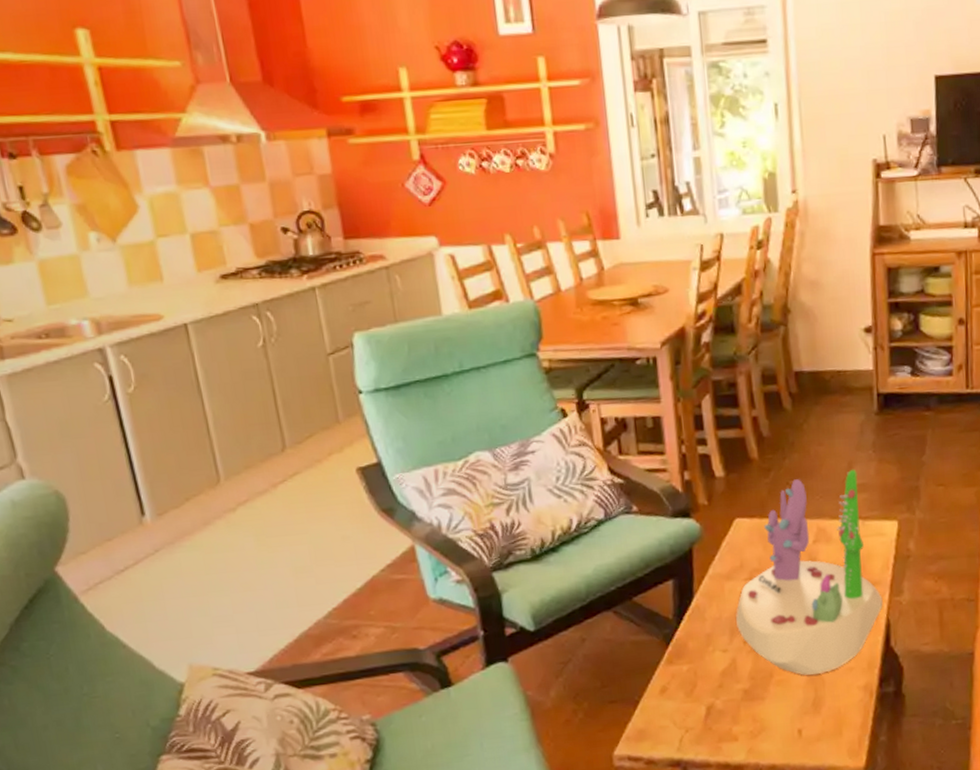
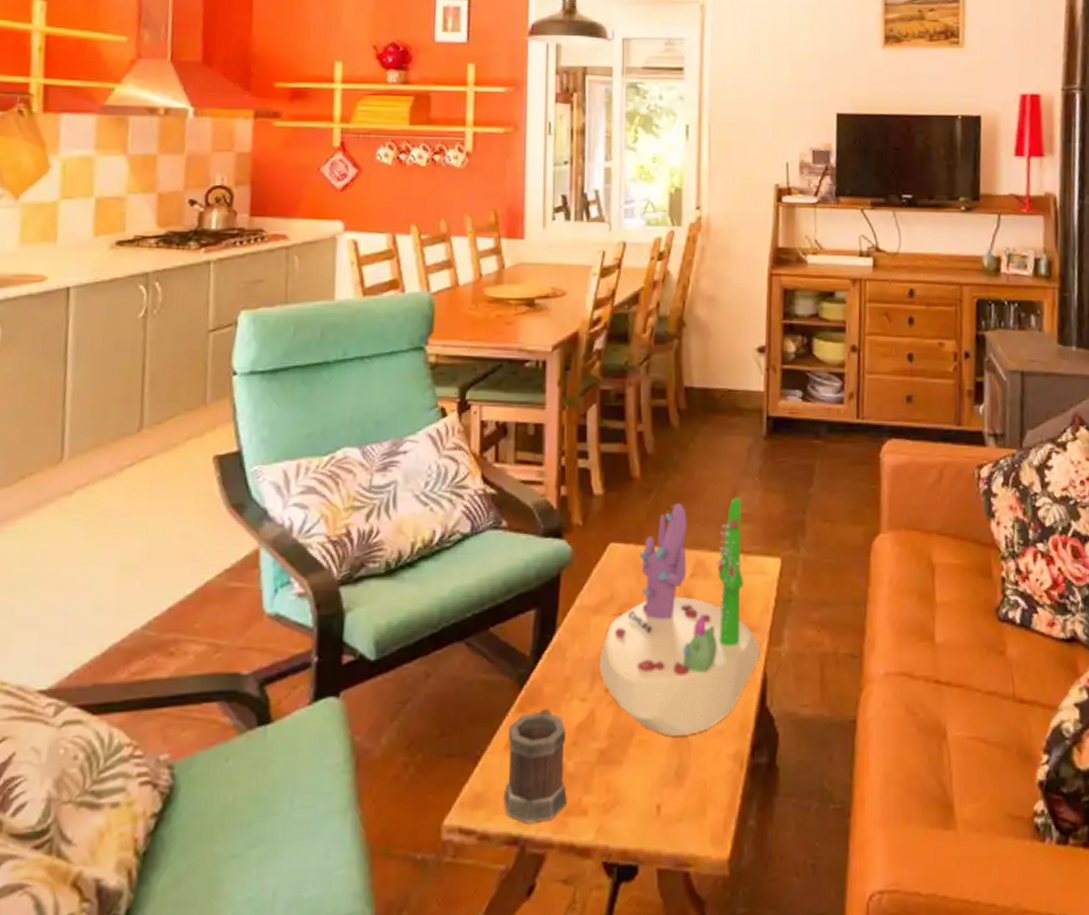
mug: none [660,660,719,750] -> present [503,709,567,823]

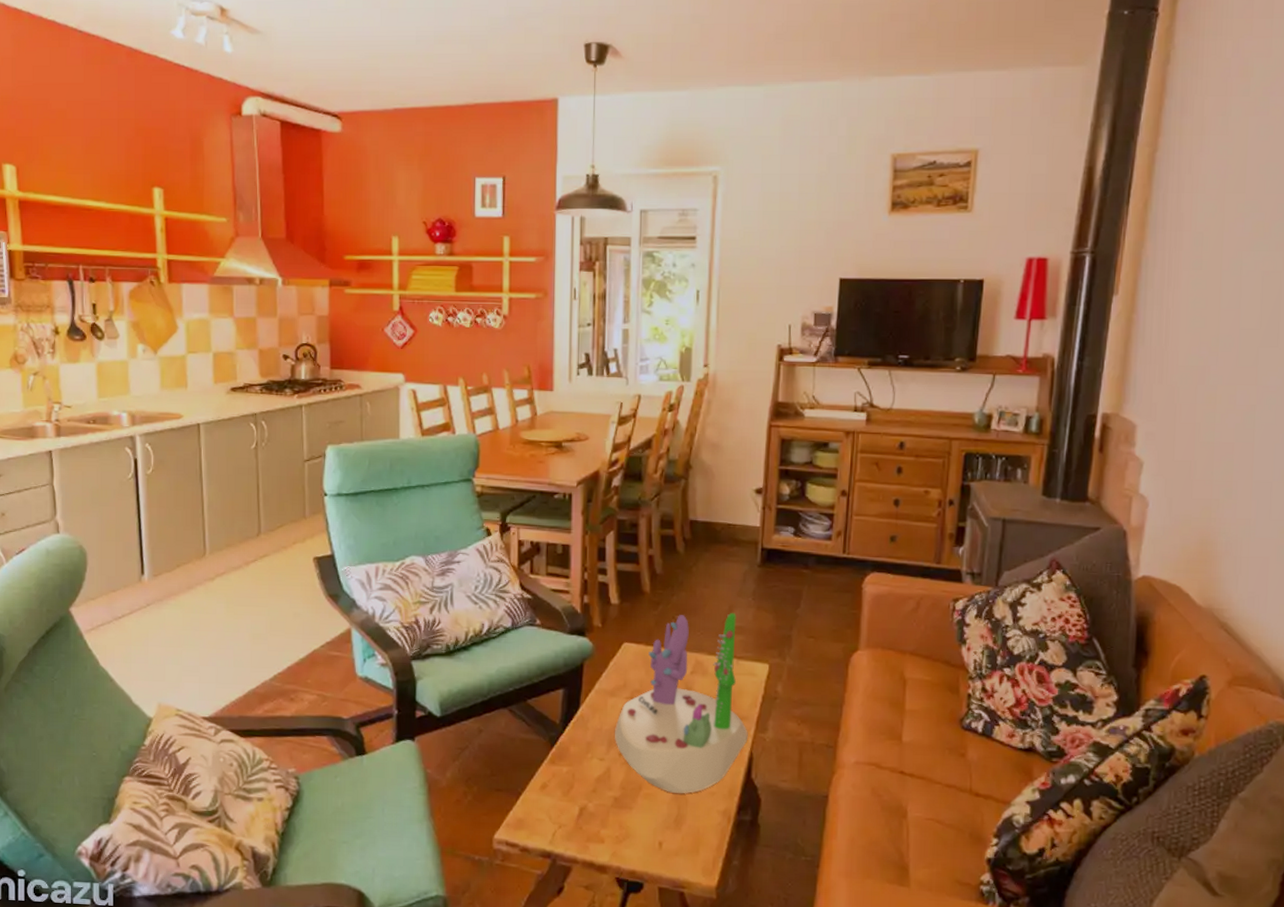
mug: present [503,709,567,823] -> none [539,763,588,844]

